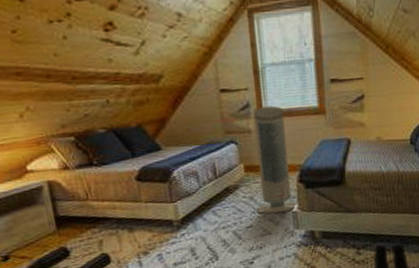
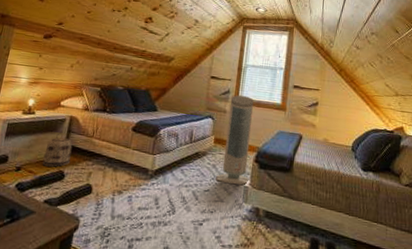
basket: none [30,202,70,247] -> present [42,131,73,168]

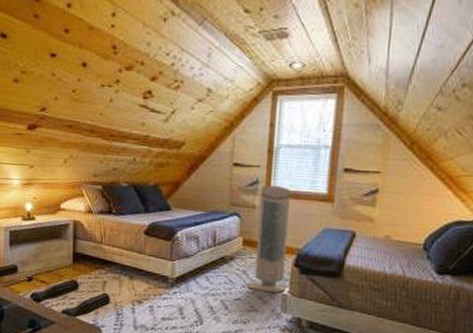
basket: present [42,131,73,168] -> none [53,238,82,277]

